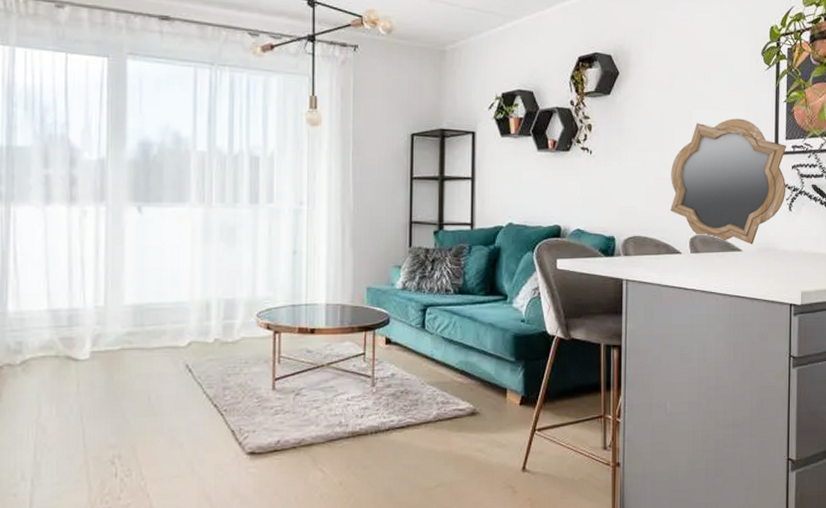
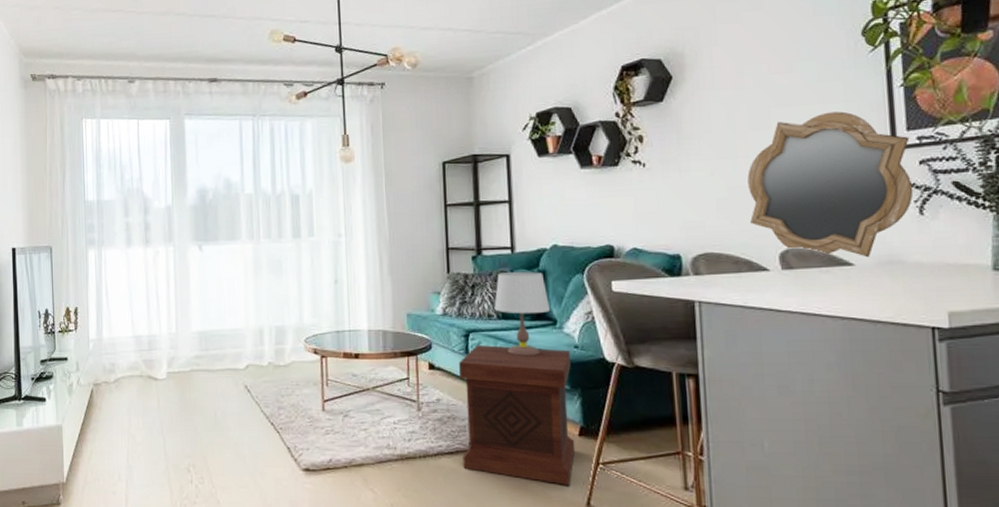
side table: none [413,319,517,452] -> present [459,345,576,485]
table lamp: none [452,247,503,330] -> present [494,271,551,357]

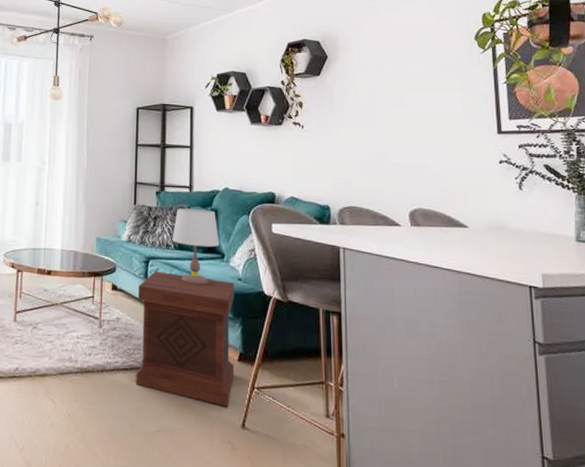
mirror: present [747,111,914,258] -> none [385,98,514,222]

